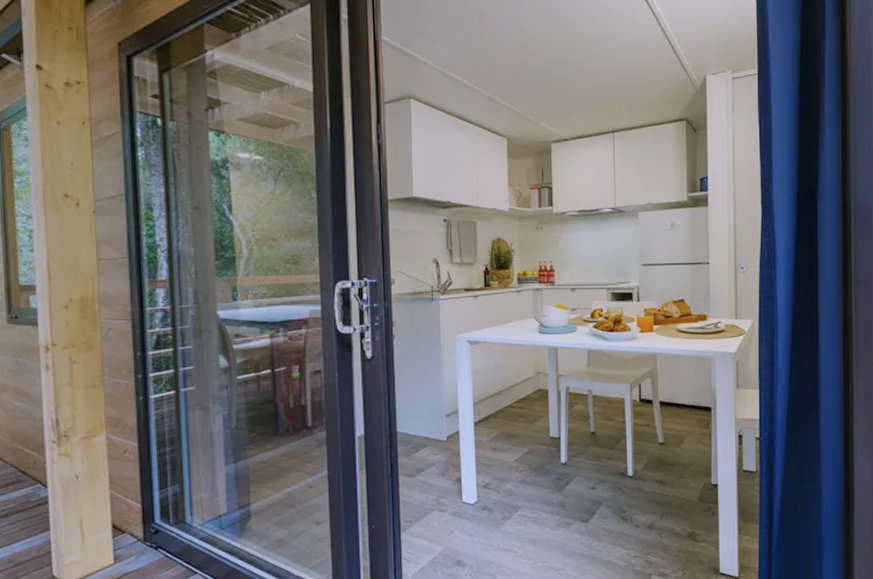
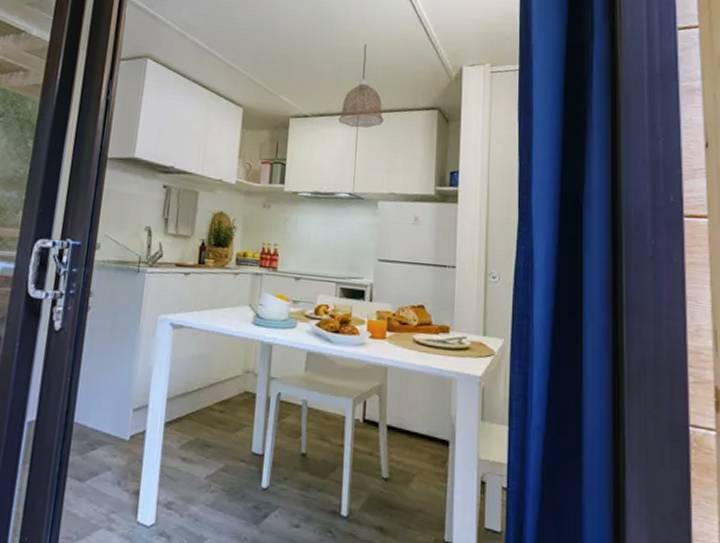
pendant lamp: none [596,63,637,146] -> present [339,44,384,128]

